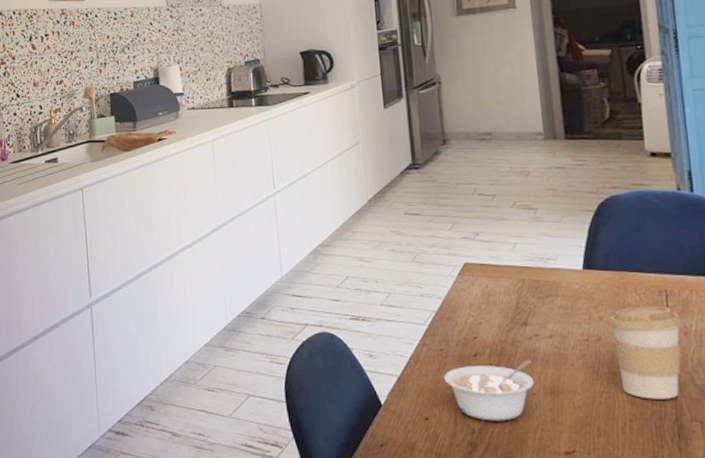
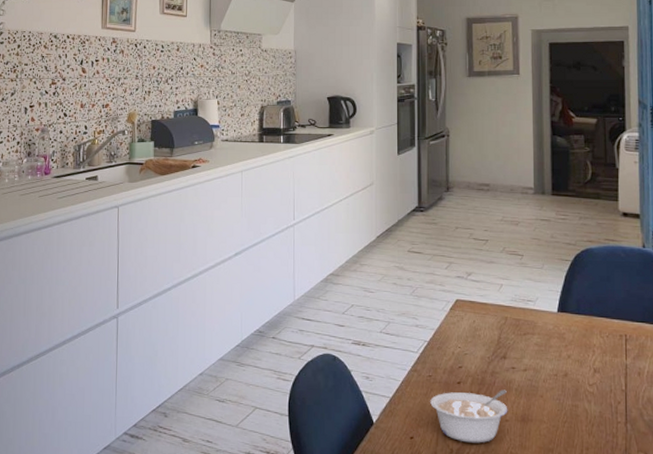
coffee cup: present [608,305,683,399] -> none [575,347,638,432]

